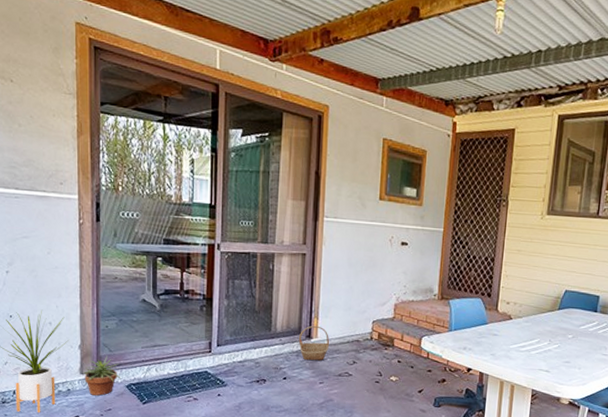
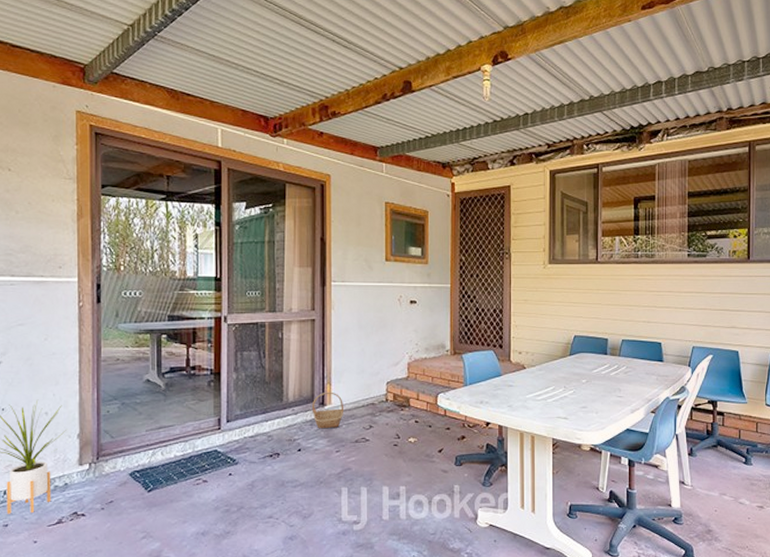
potted plant: present [82,355,121,396] -> none [81,443,124,489]

